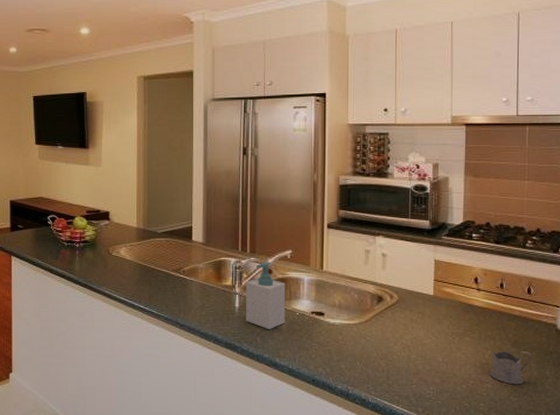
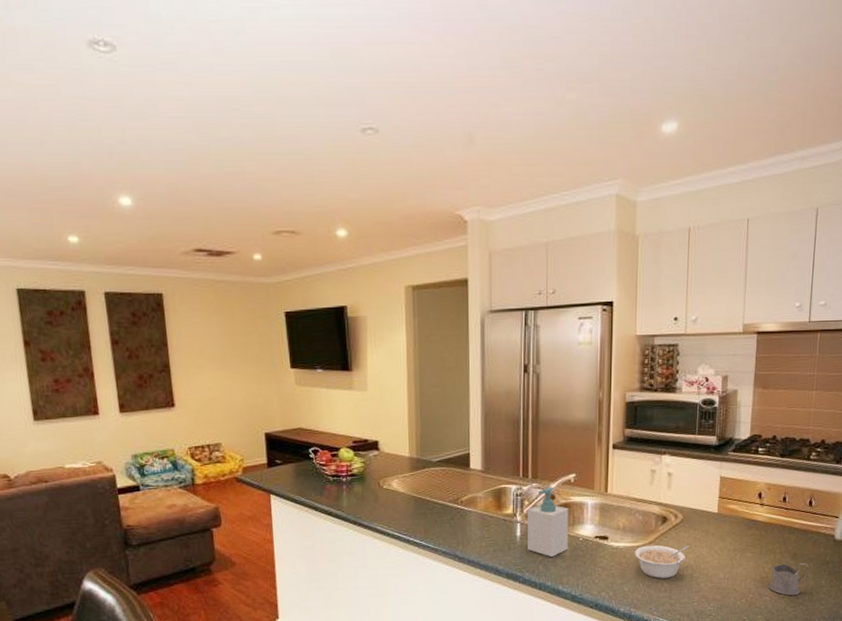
legume: none [350,324,407,358] -> present [634,545,690,579]

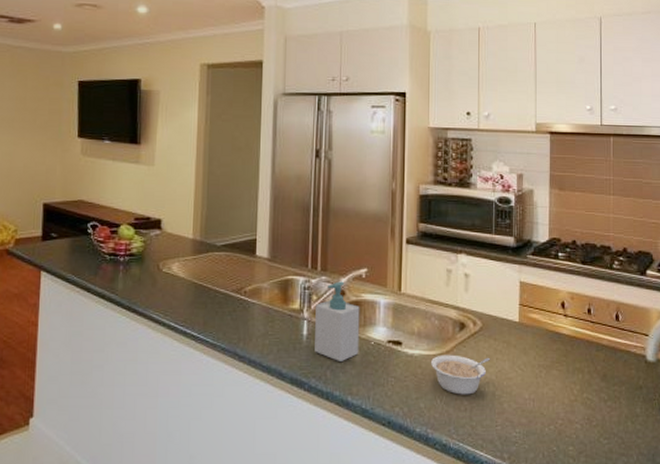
tea glass holder: present [768,562,809,596] -> none [578,385,621,425]

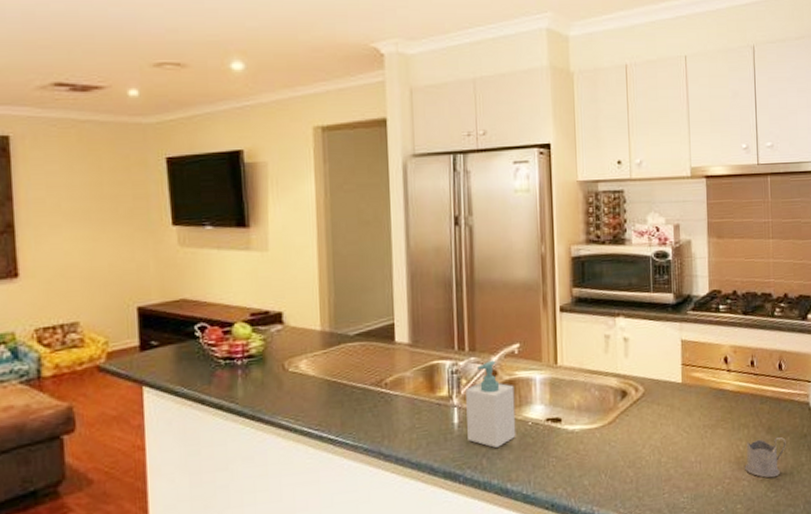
legume: present [430,354,491,395] -> none [592,423,655,467]
tea glass holder: none [578,385,621,425] -> present [745,436,786,478]

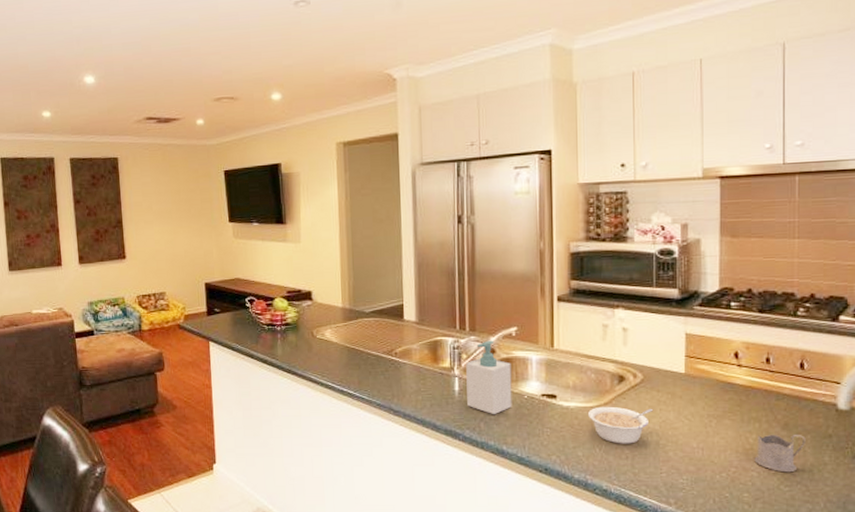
legume: none [592,423,655,467] -> present [587,406,654,444]

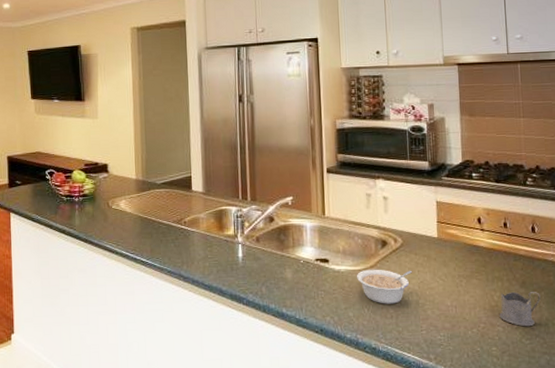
soap bottle: present [466,340,512,415] -> none [248,209,290,280]

